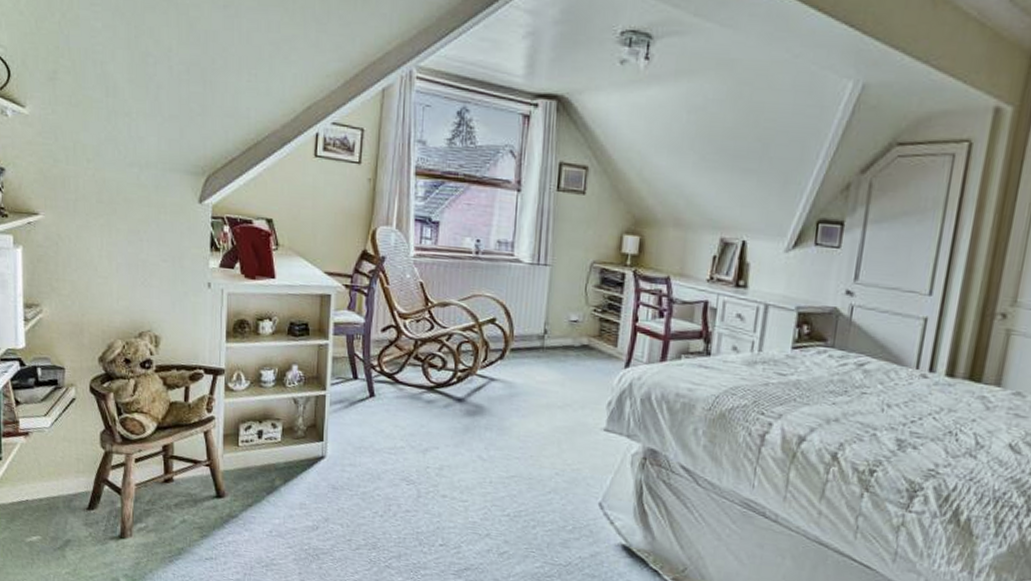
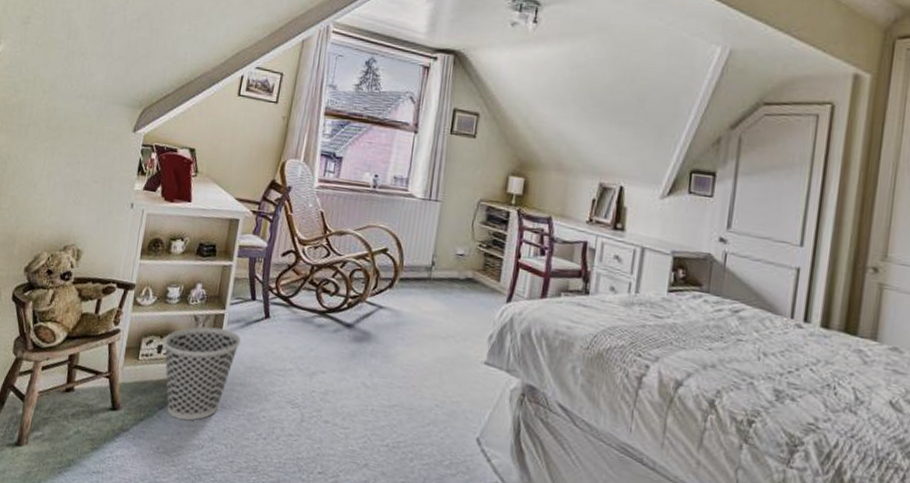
wastebasket: none [264,409,347,504] -> present [164,326,242,421]

